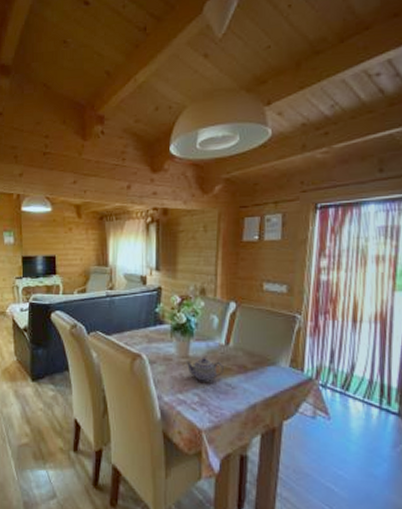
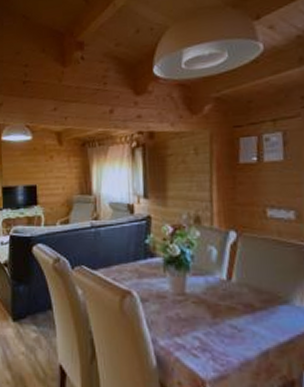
teapot: present [185,357,224,383] -> none [182,294,227,324]

